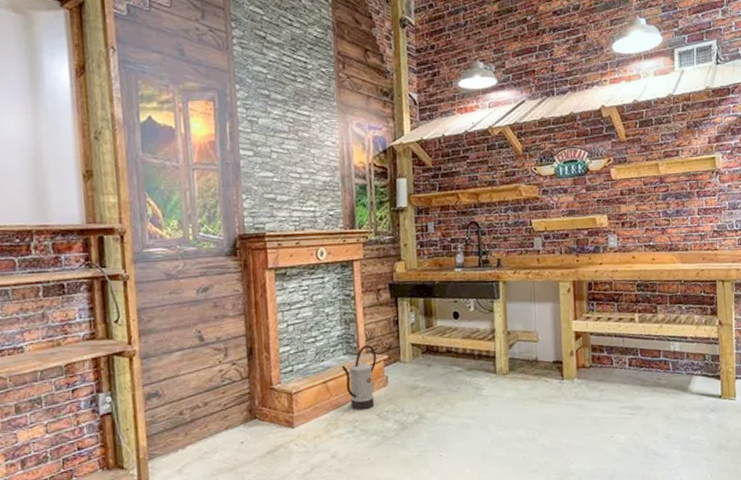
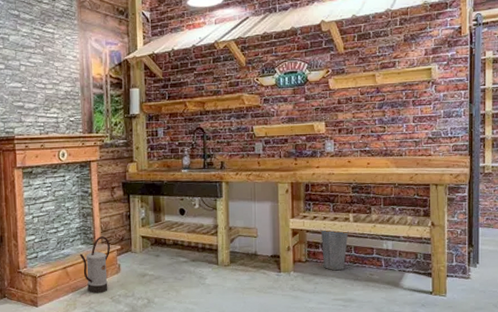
bucket: none [605,331,634,376] -> present [320,229,349,271]

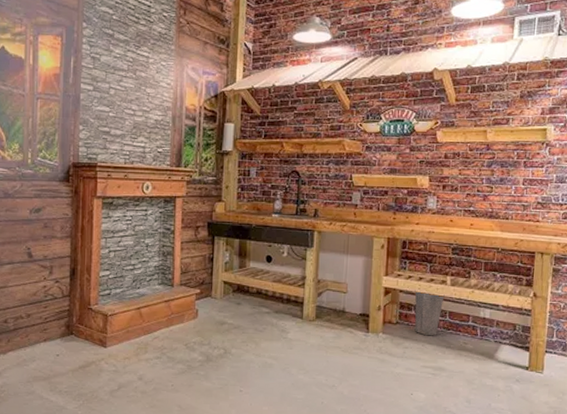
watering can: present [79,236,111,294] -> none [155,278,190,339]

